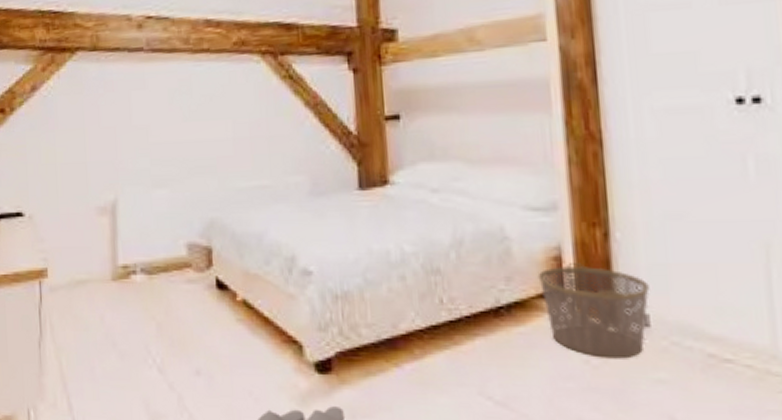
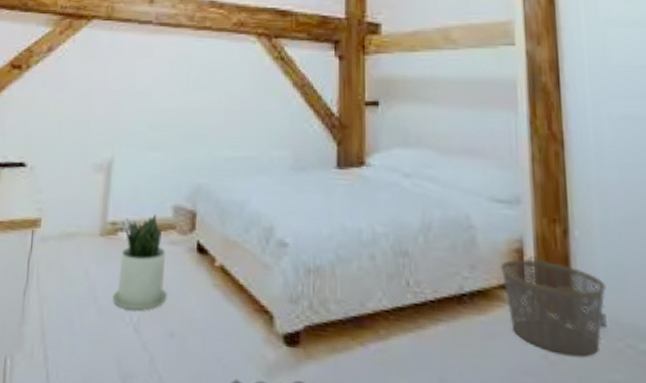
planter: none [132,253,189,353] -> present [112,214,167,311]

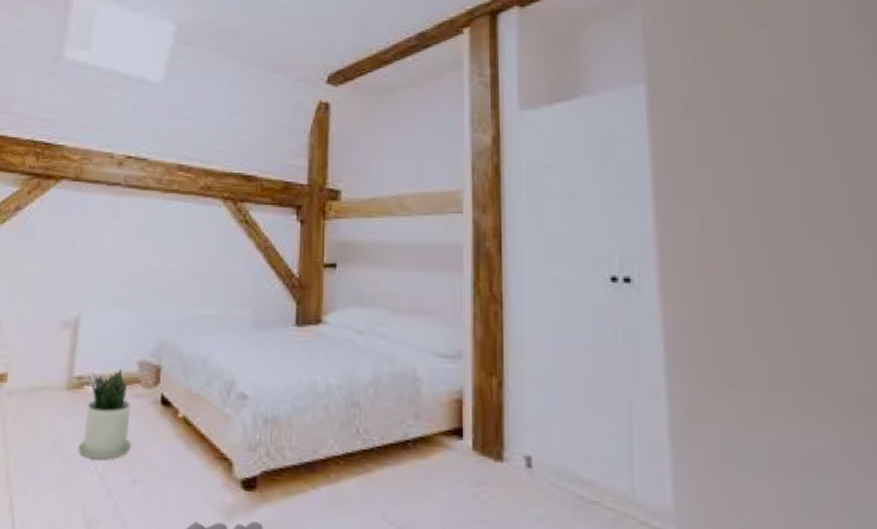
basket: present [500,256,606,357] -> none [441,406,533,495]

